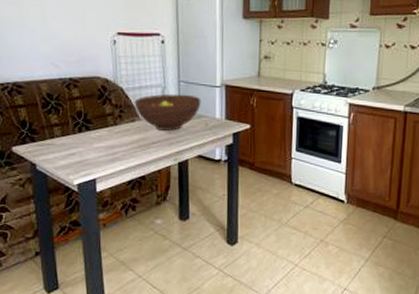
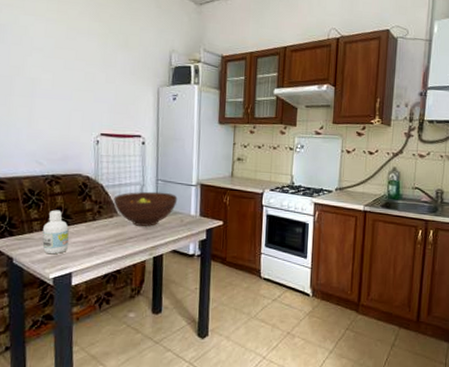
bottle: none [63,114,92,161] -> present [42,210,70,255]

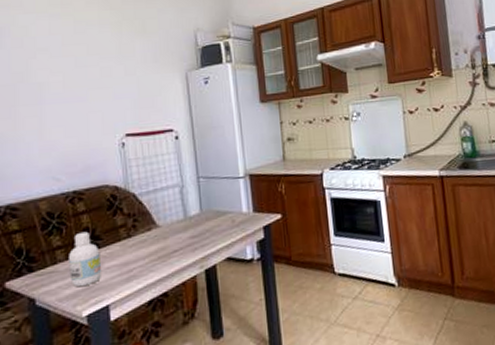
fruit bowl: present [113,191,178,226] -> none [149,190,225,236]

